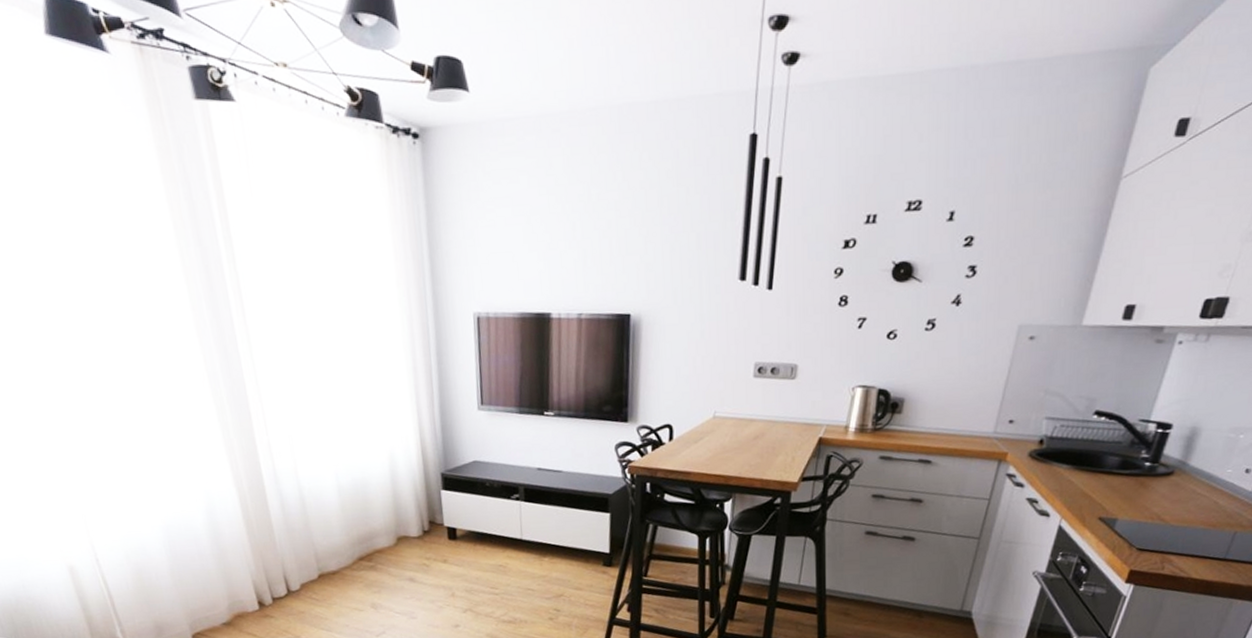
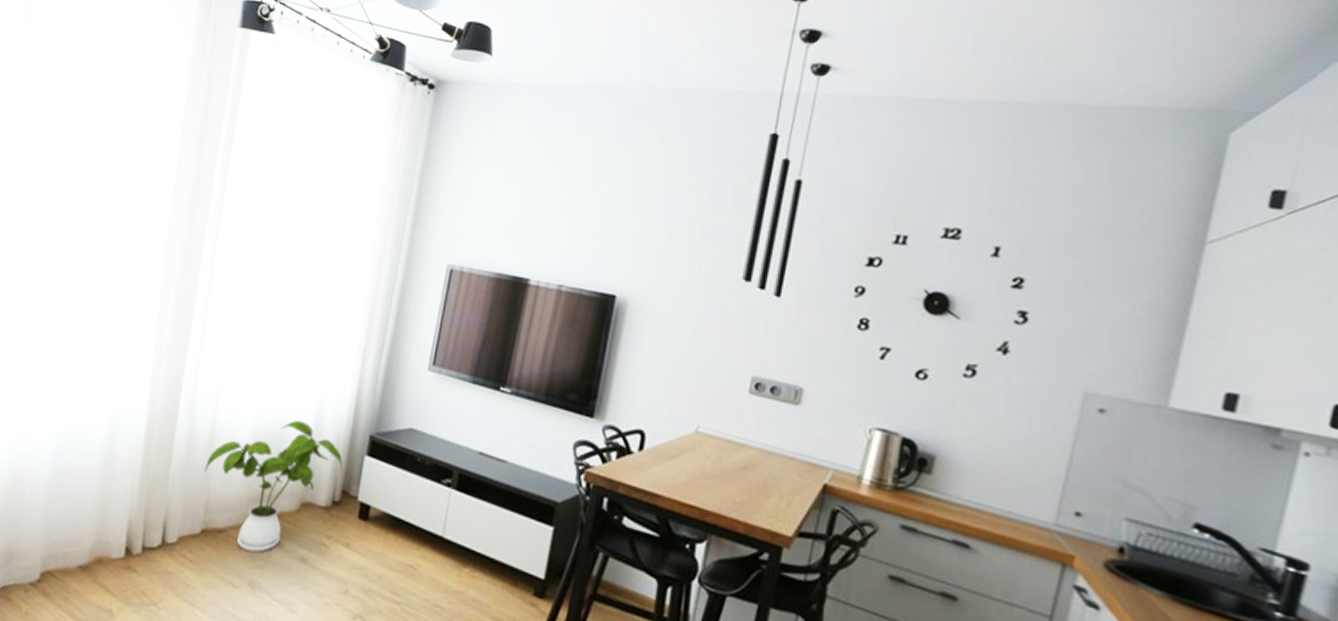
house plant: none [304,473,425,583] -> present [205,420,343,553]

